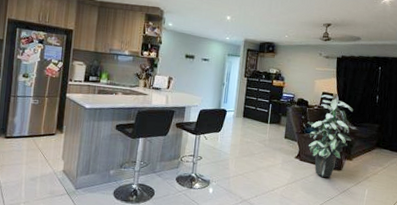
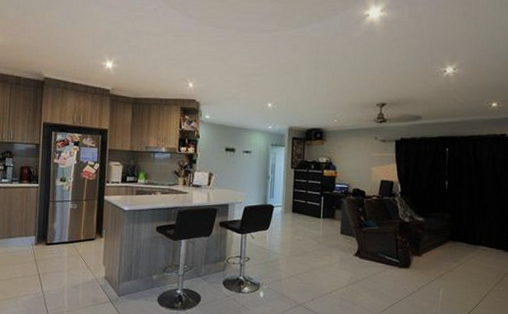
indoor plant: present [307,94,354,178] -> none [366,183,419,277]

